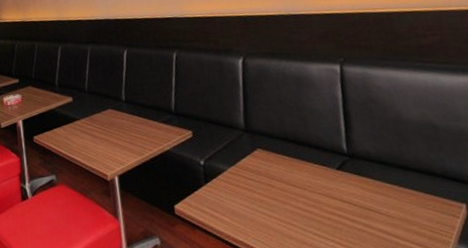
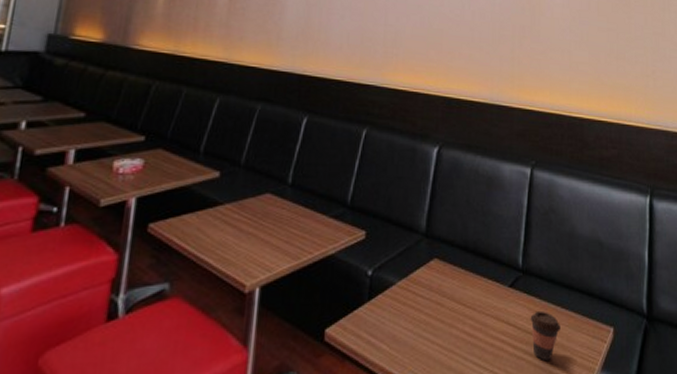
coffee cup: none [365,189,402,234] -> present [530,310,560,362]

